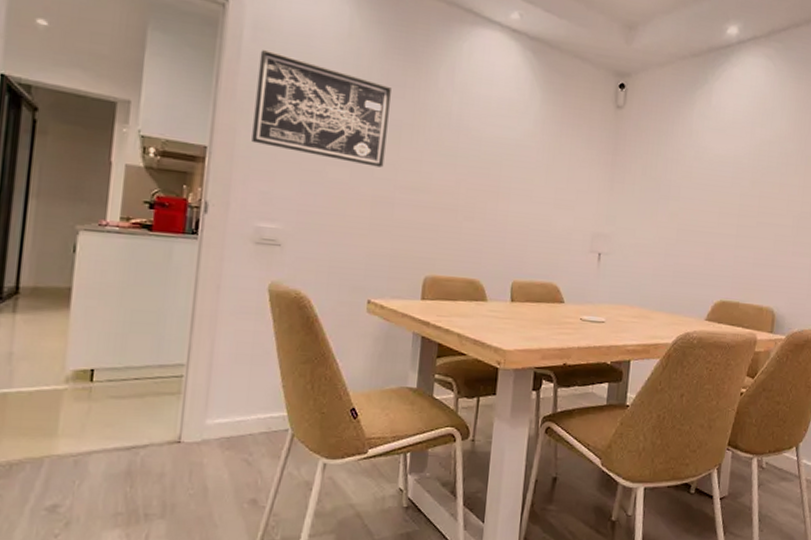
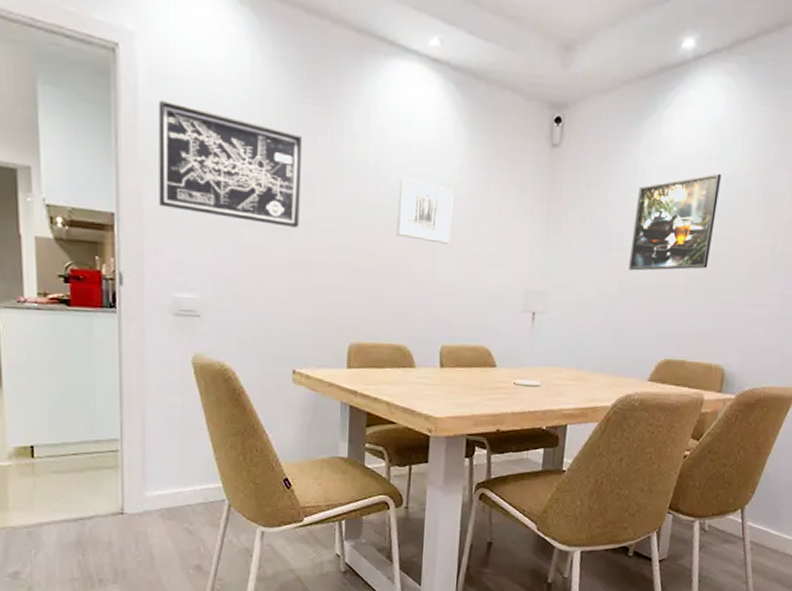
wall art: none [474,127,528,188] -> present [396,177,454,244]
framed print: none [685,137,764,220] -> present [628,173,721,271]

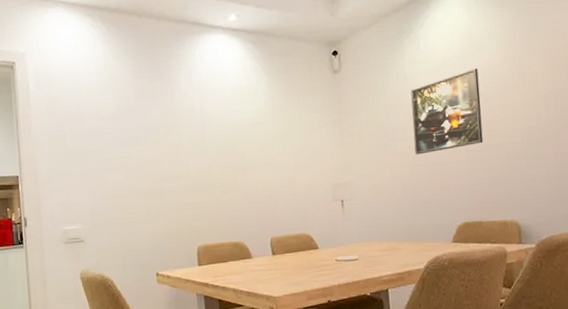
wall art: present [158,99,302,228] -> none [44,93,150,166]
wall art: present [396,177,454,244] -> none [220,115,266,159]

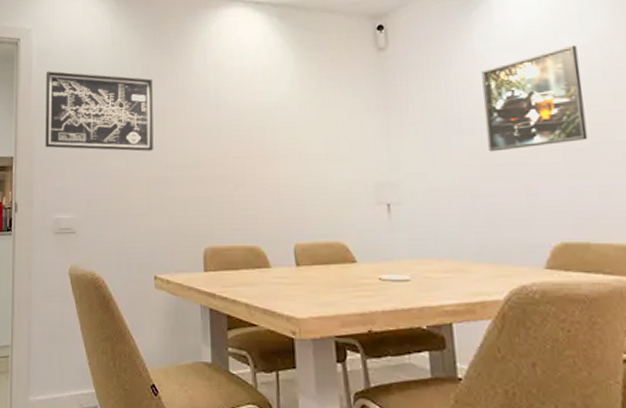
wall art: none [44,93,150,166] -> present [45,70,154,151]

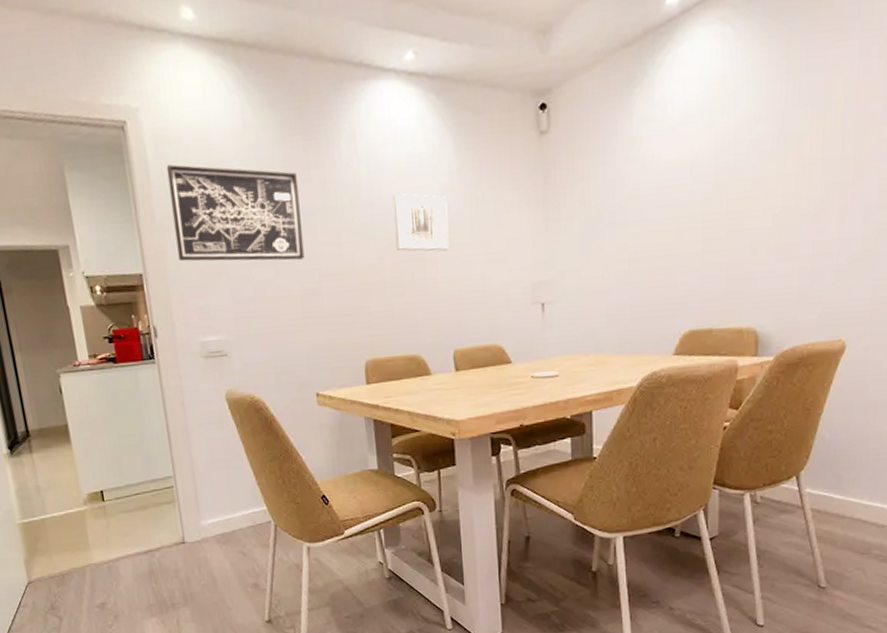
wall art: none [237,97,291,149] -> present [392,193,450,251]
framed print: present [481,44,588,152] -> none [637,126,727,245]

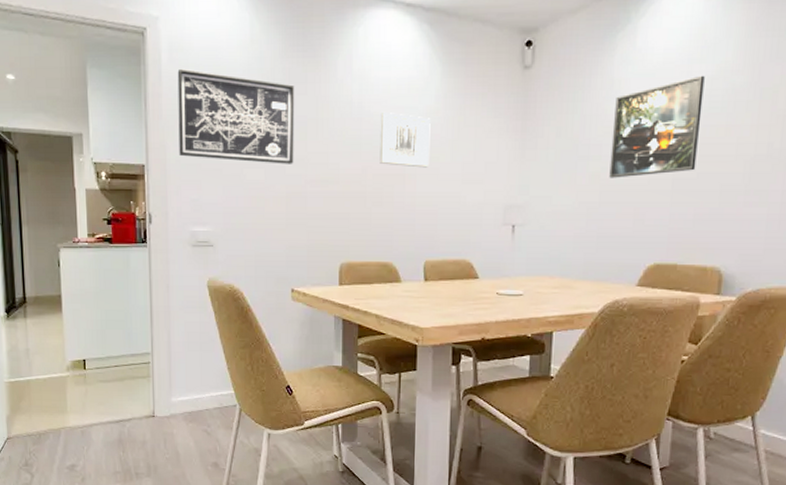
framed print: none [637,126,727,245] -> present [609,75,705,178]

